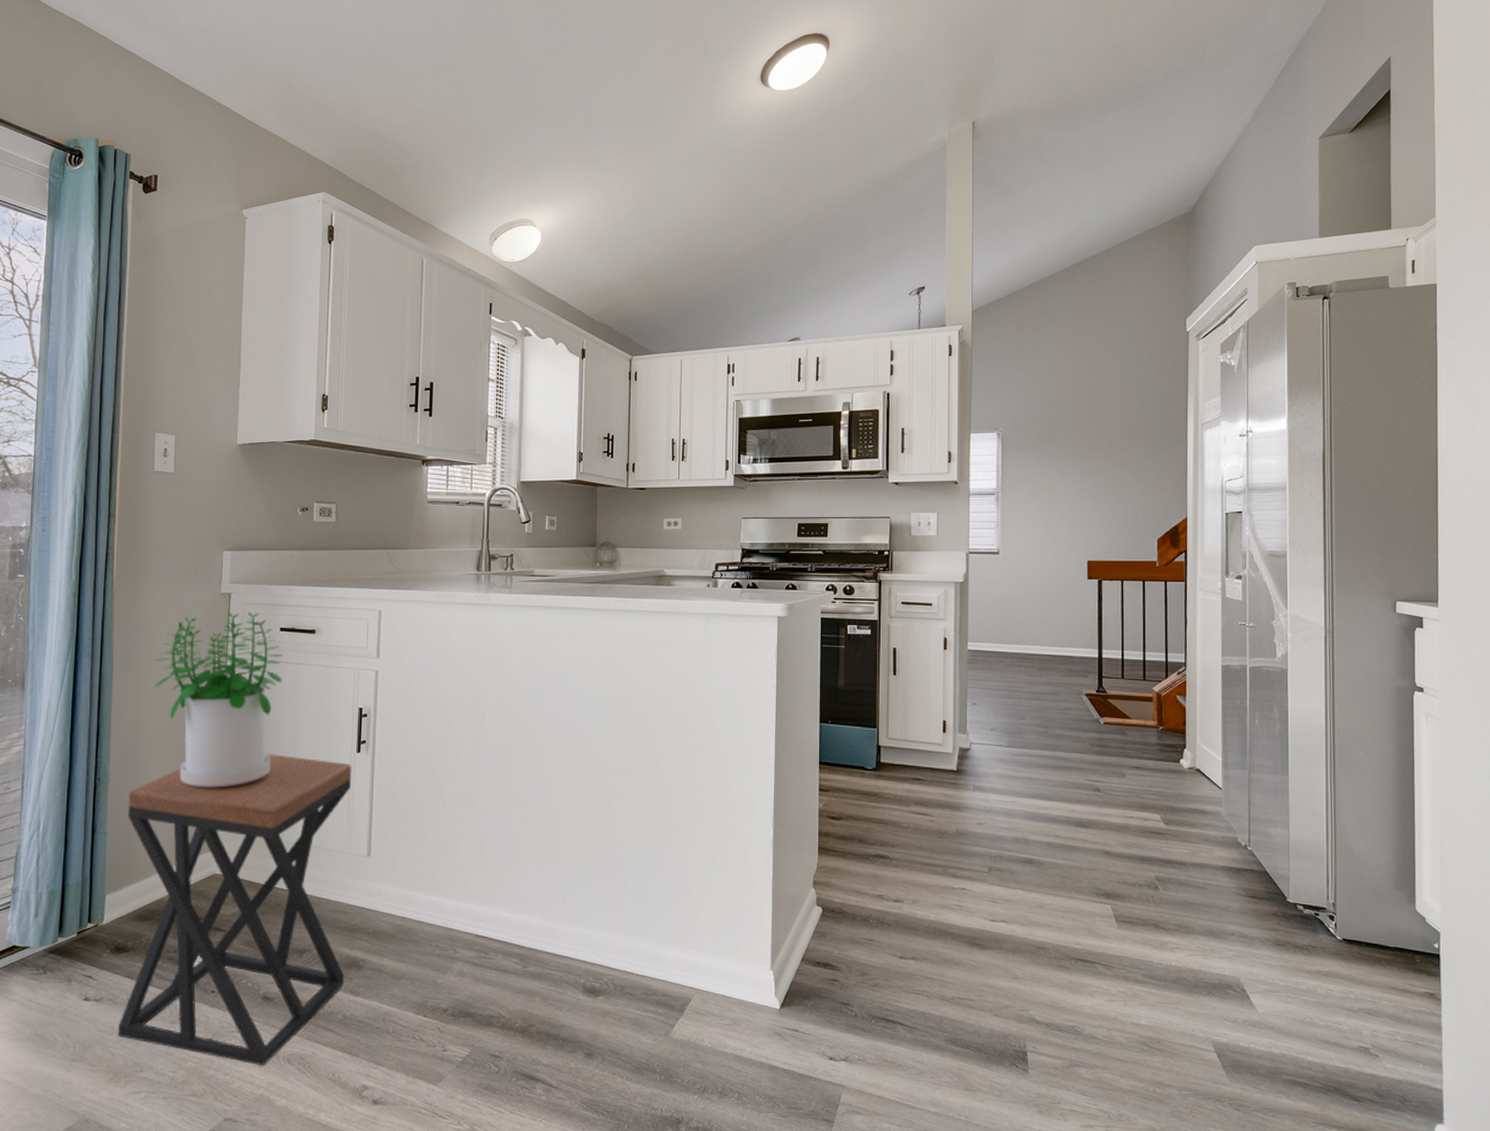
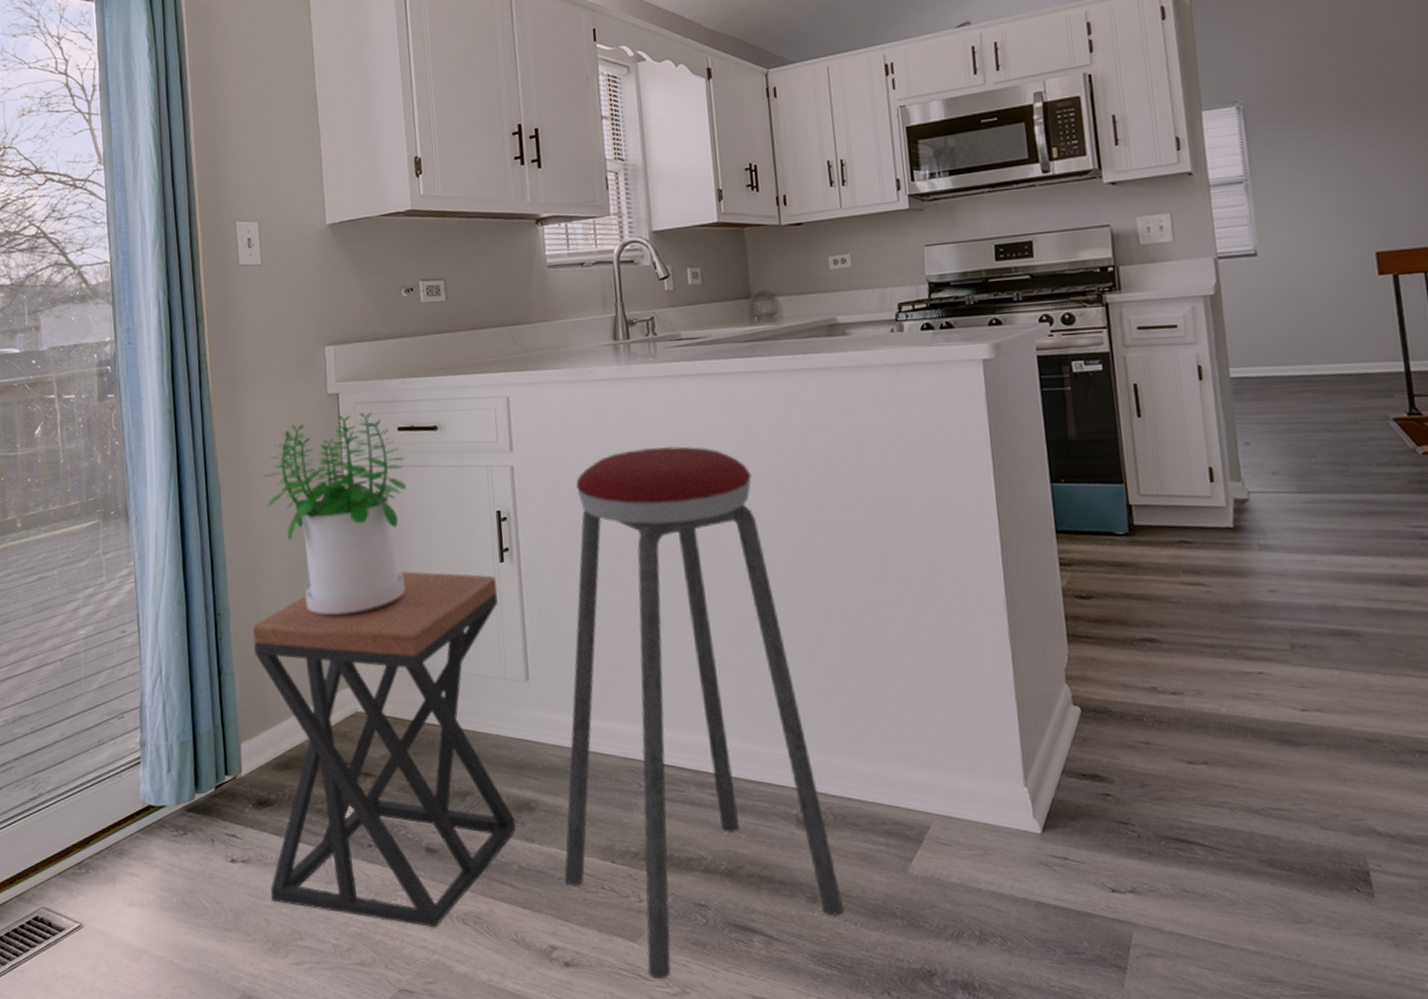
music stool: none [382,665,614,1118] -> present [564,446,845,980]

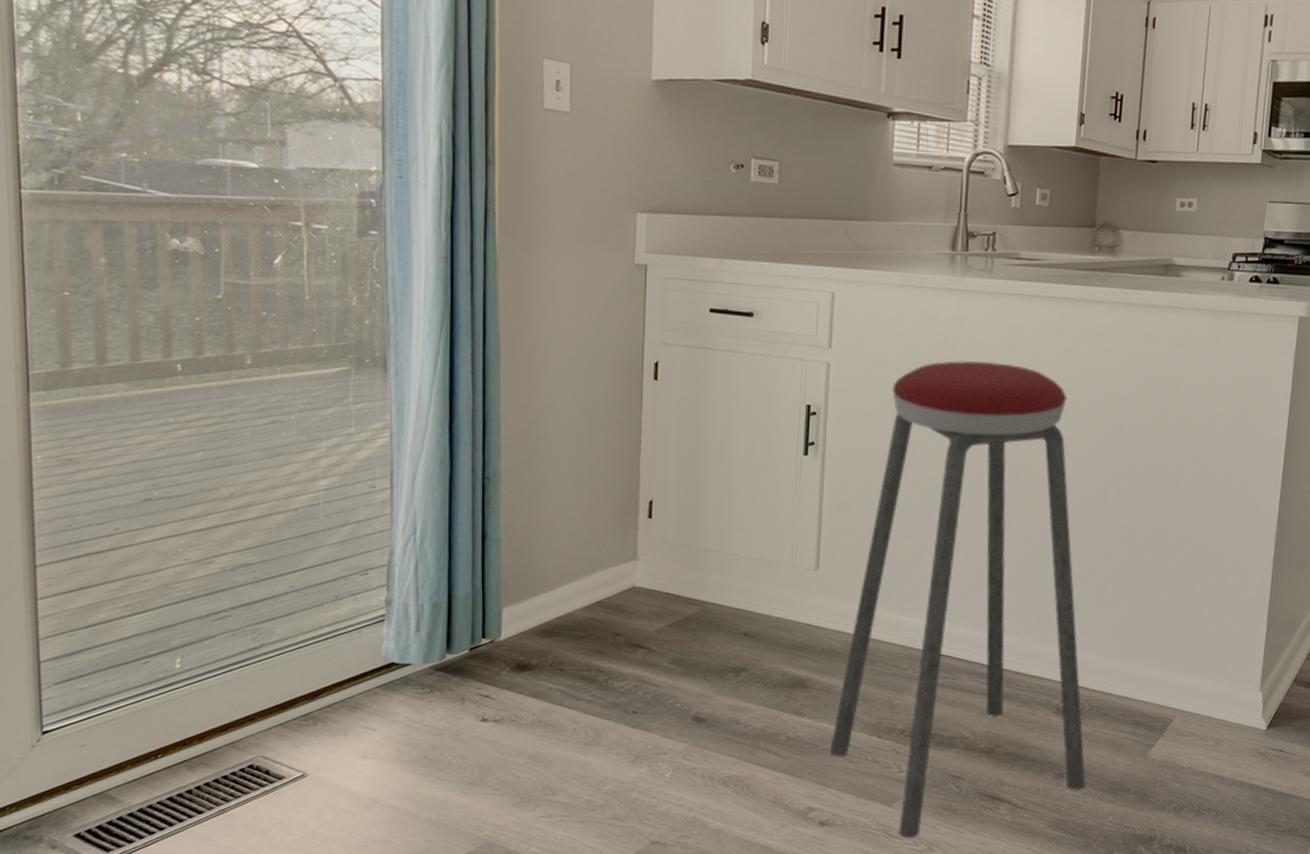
stool: present [253,570,516,928] -> none [524,453,798,789]
potted plant: present [263,412,407,615] -> none [552,288,713,491]

